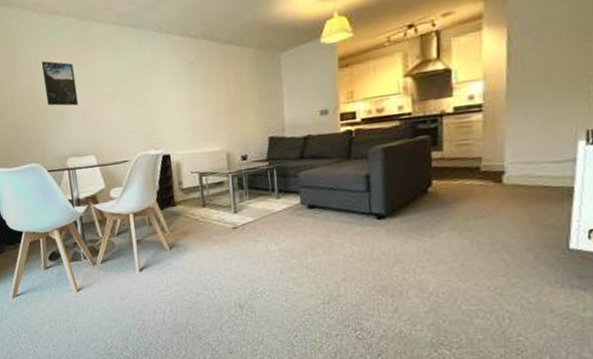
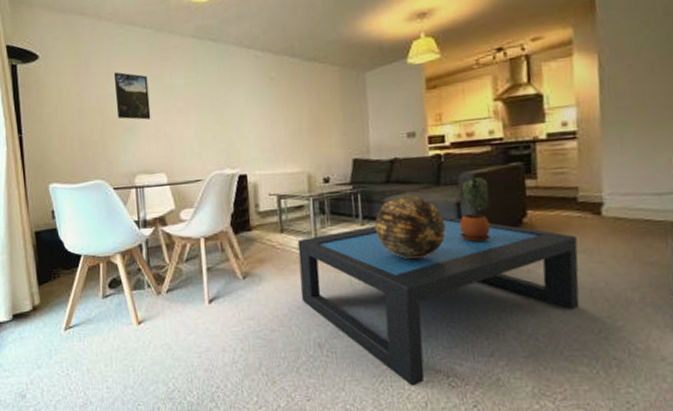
coffee table: none [218,187,479,340] -> present [297,215,580,387]
decorative sphere: none [289,169,356,229] -> present [374,195,446,260]
potted plant: none [368,150,398,212] -> present [459,176,491,243]

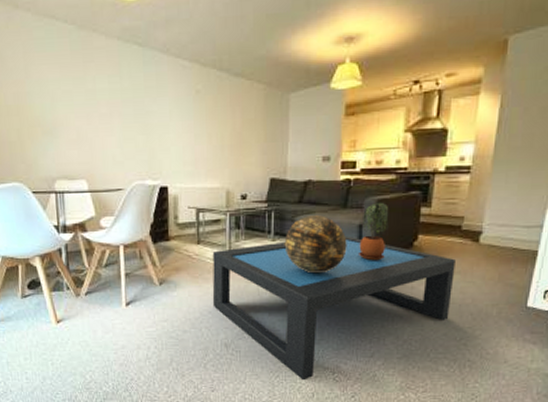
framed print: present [113,72,151,120] -> none [32,69,72,124]

